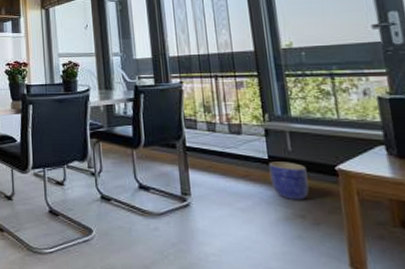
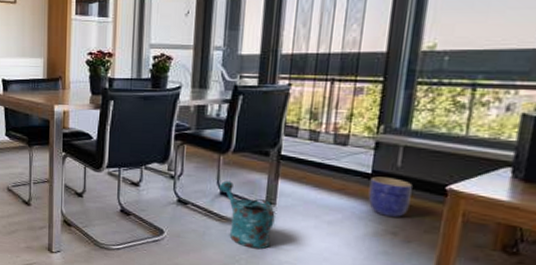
watering can: none [136,174,193,243] -> present [218,180,275,250]

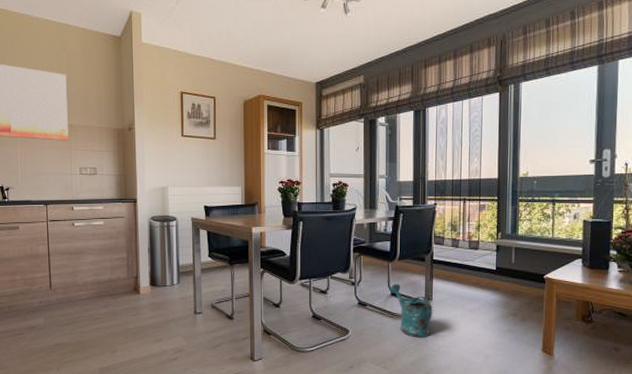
planter: present [368,176,412,217] -> none [495,272,523,302]

